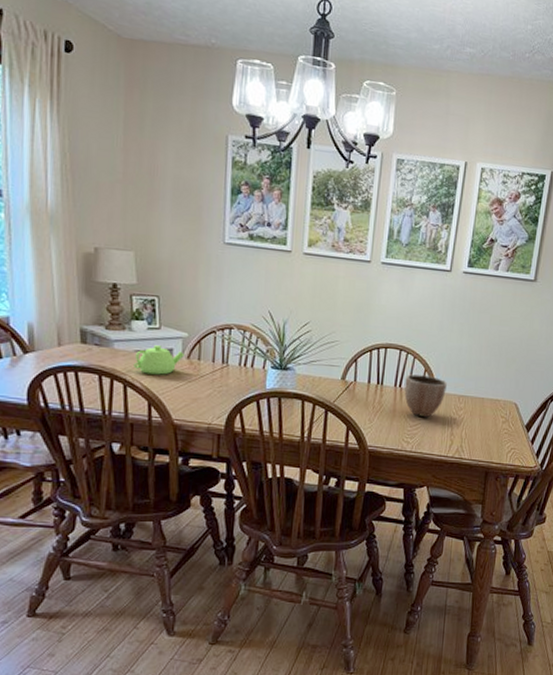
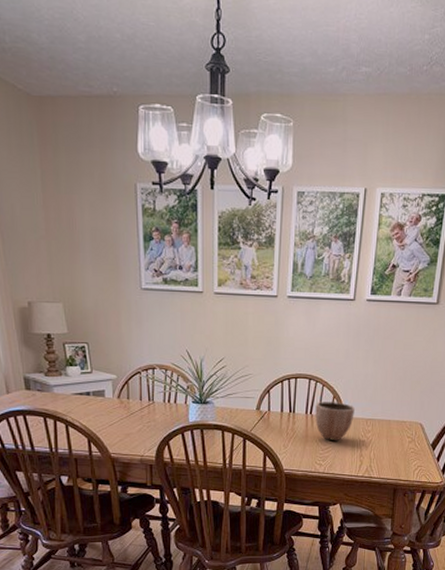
teapot: present [134,345,185,375] -> none [72,388,115,414]

